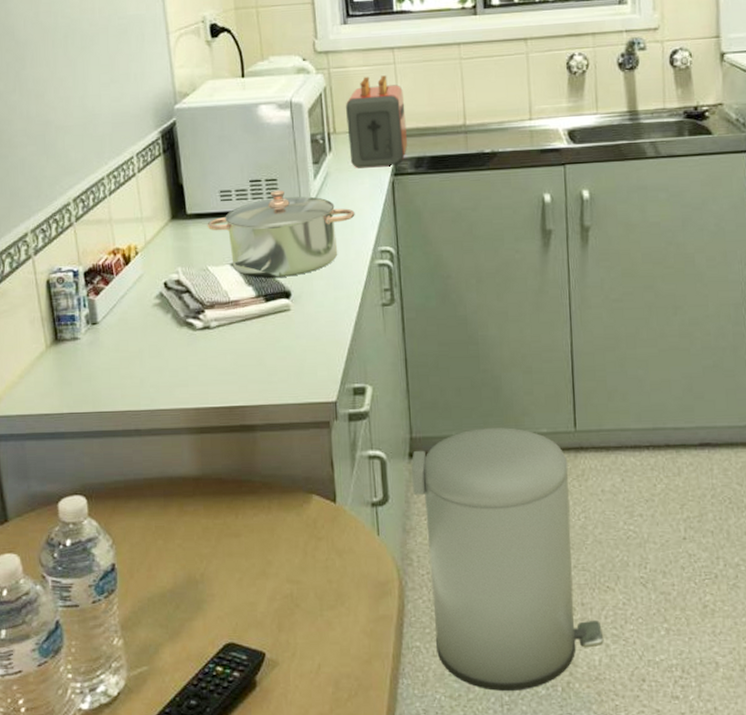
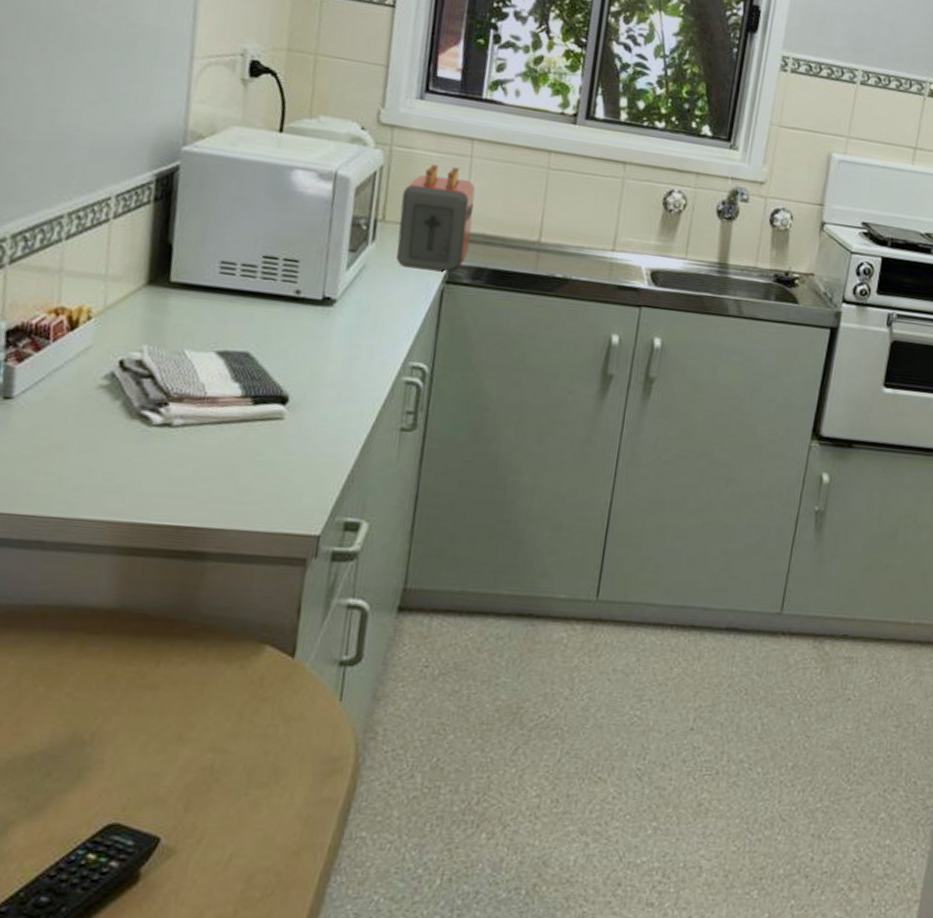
cooking pot: present [207,189,355,278] -> none [194,272,389,379]
pedal bin: present [411,427,604,691] -> none [385,586,585,893]

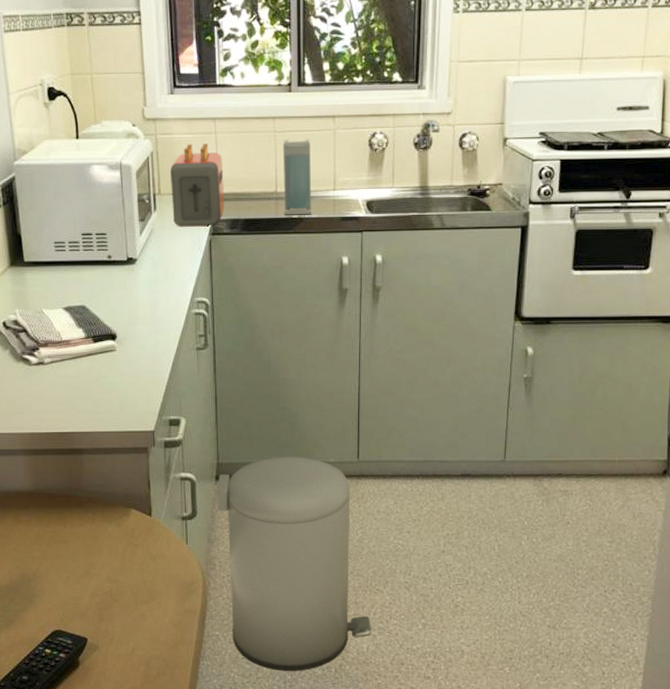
pedal bin: none [385,586,585,893] -> present [217,457,372,671]
soap dispenser: none [546,180,592,277] -> present [283,138,312,215]

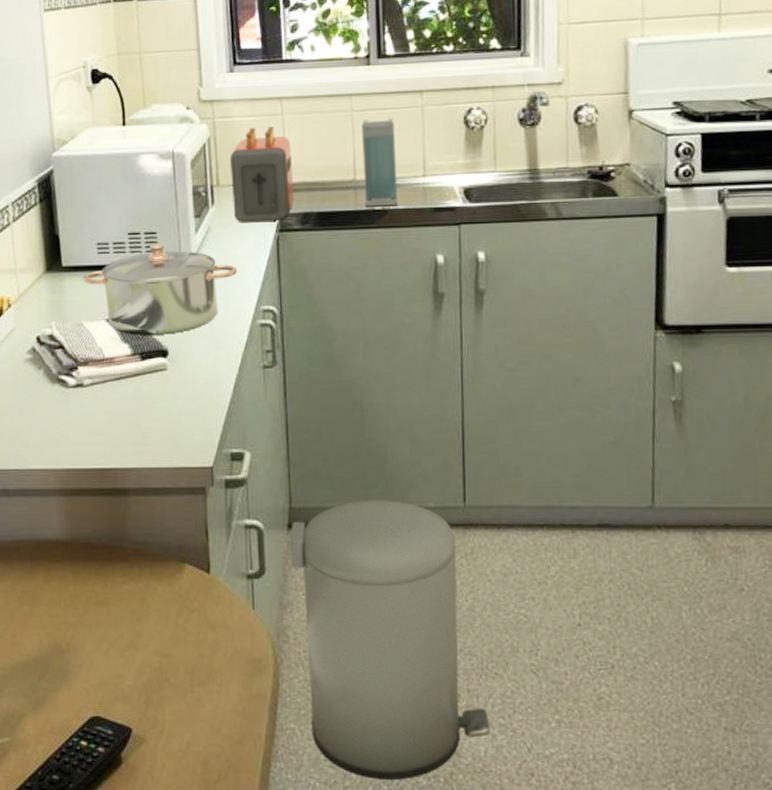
cooking pot: none [42,243,176,321] -> present [83,243,237,335]

